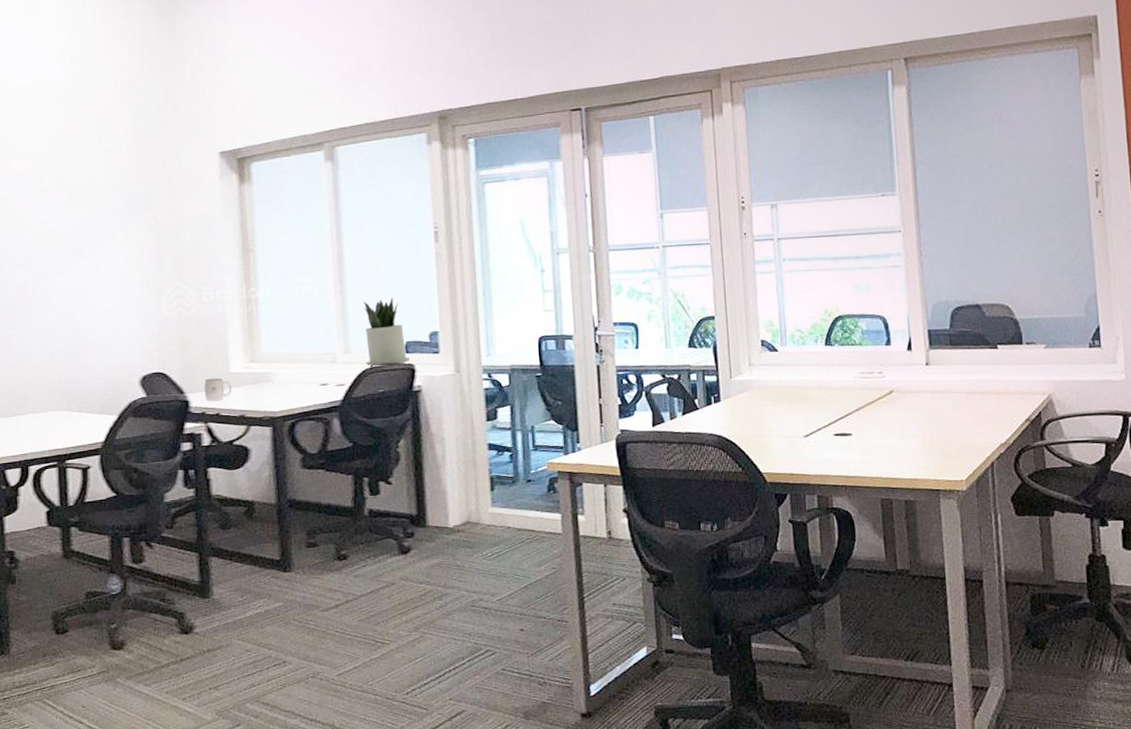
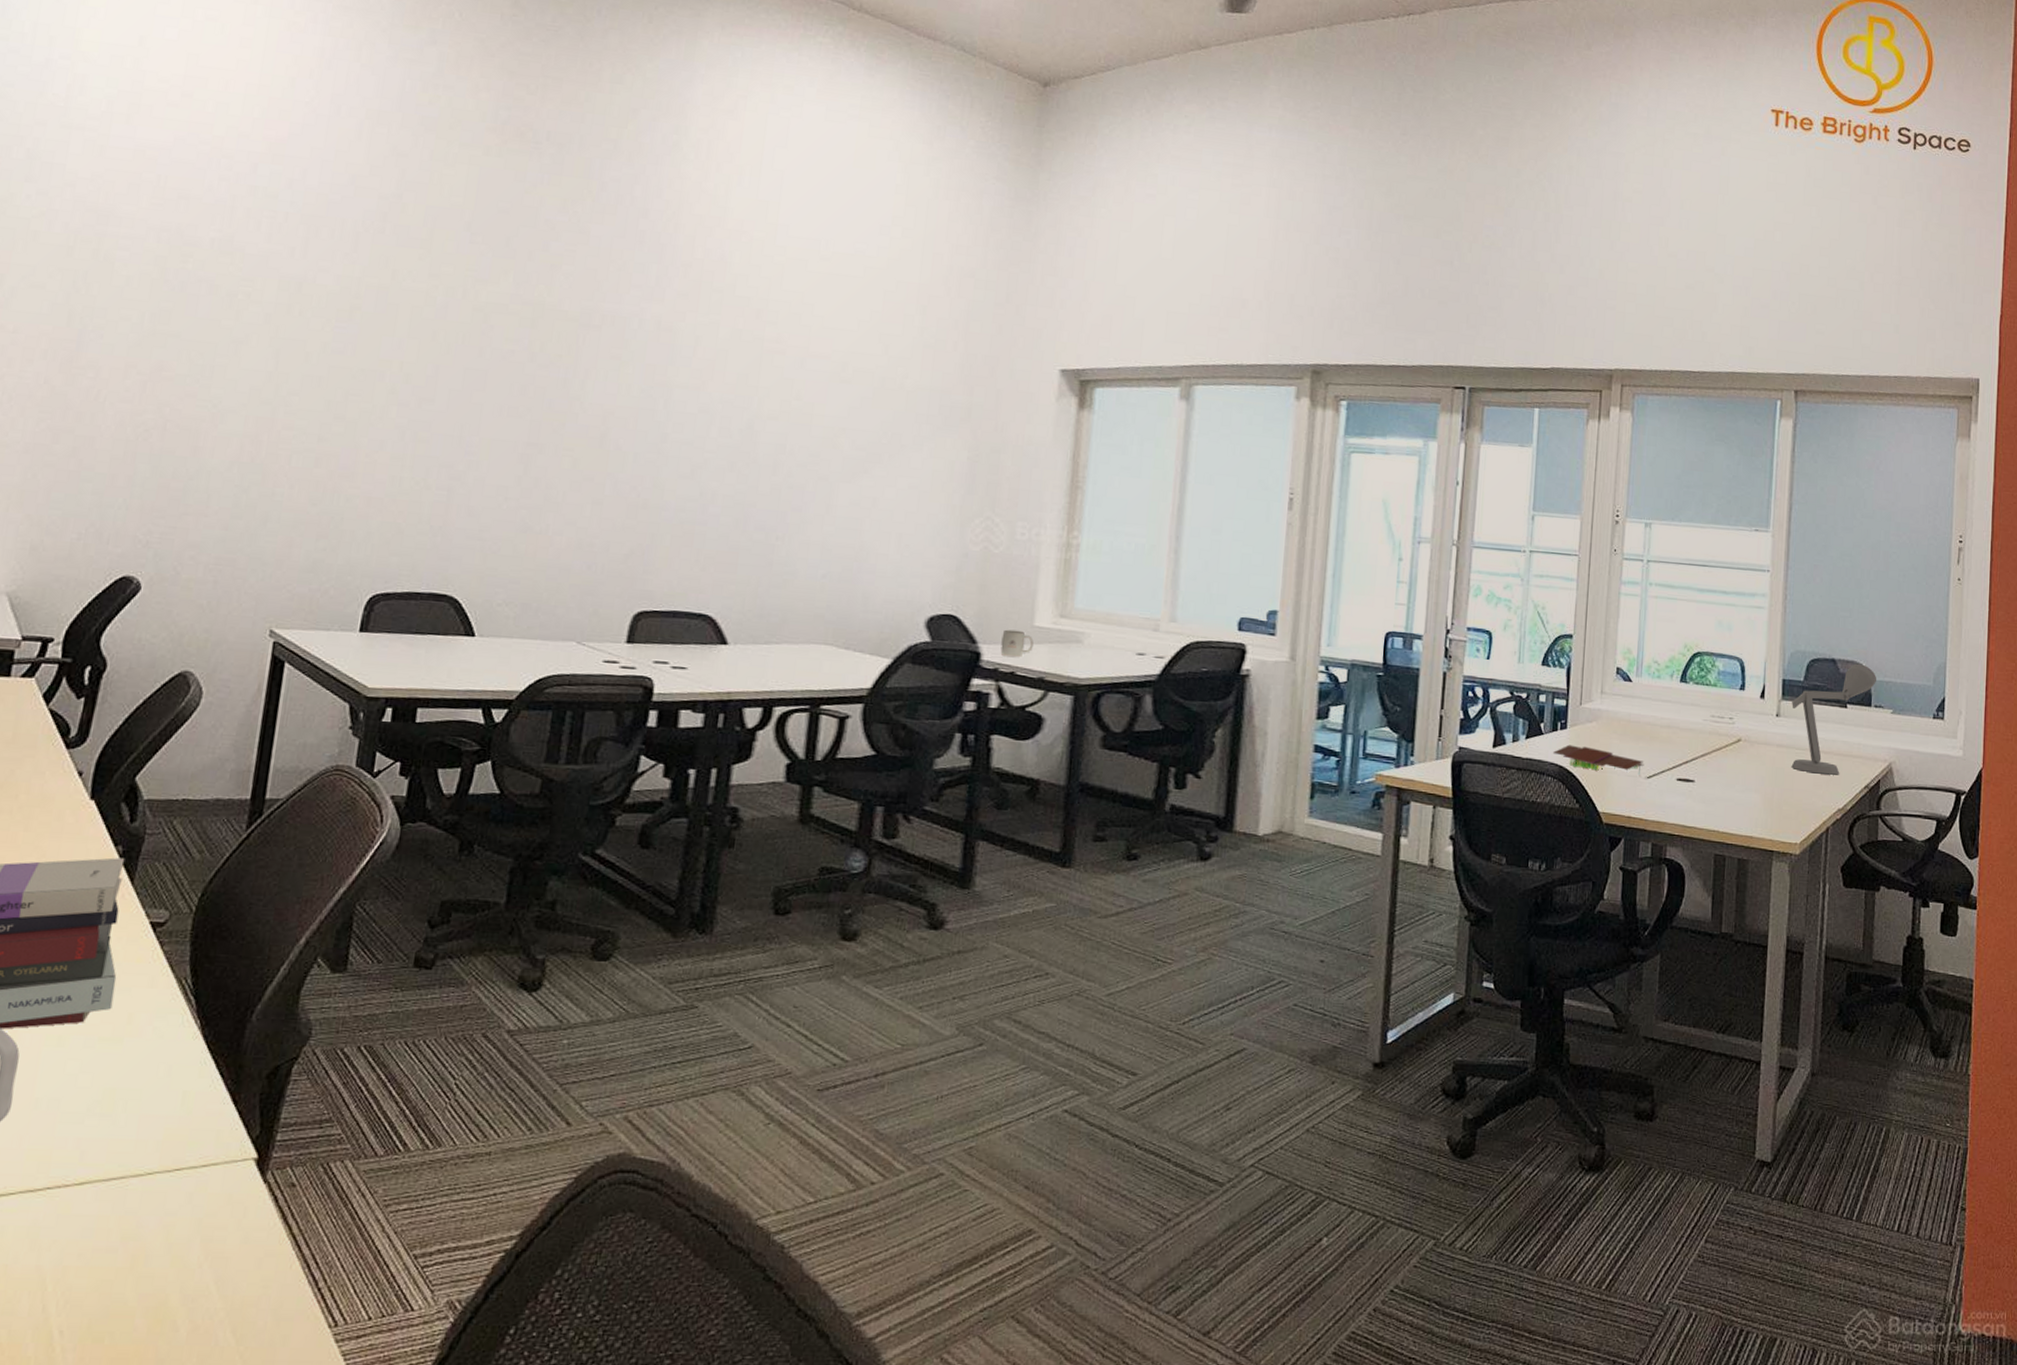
planter: present [363,297,410,367] -> none [1191,565,1242,642]
papers: none [711,415,800,436] -> present [1553,744,1644,775]
desk lamp: none [940,305,1025,414] -> present [1791,663,1876,775]

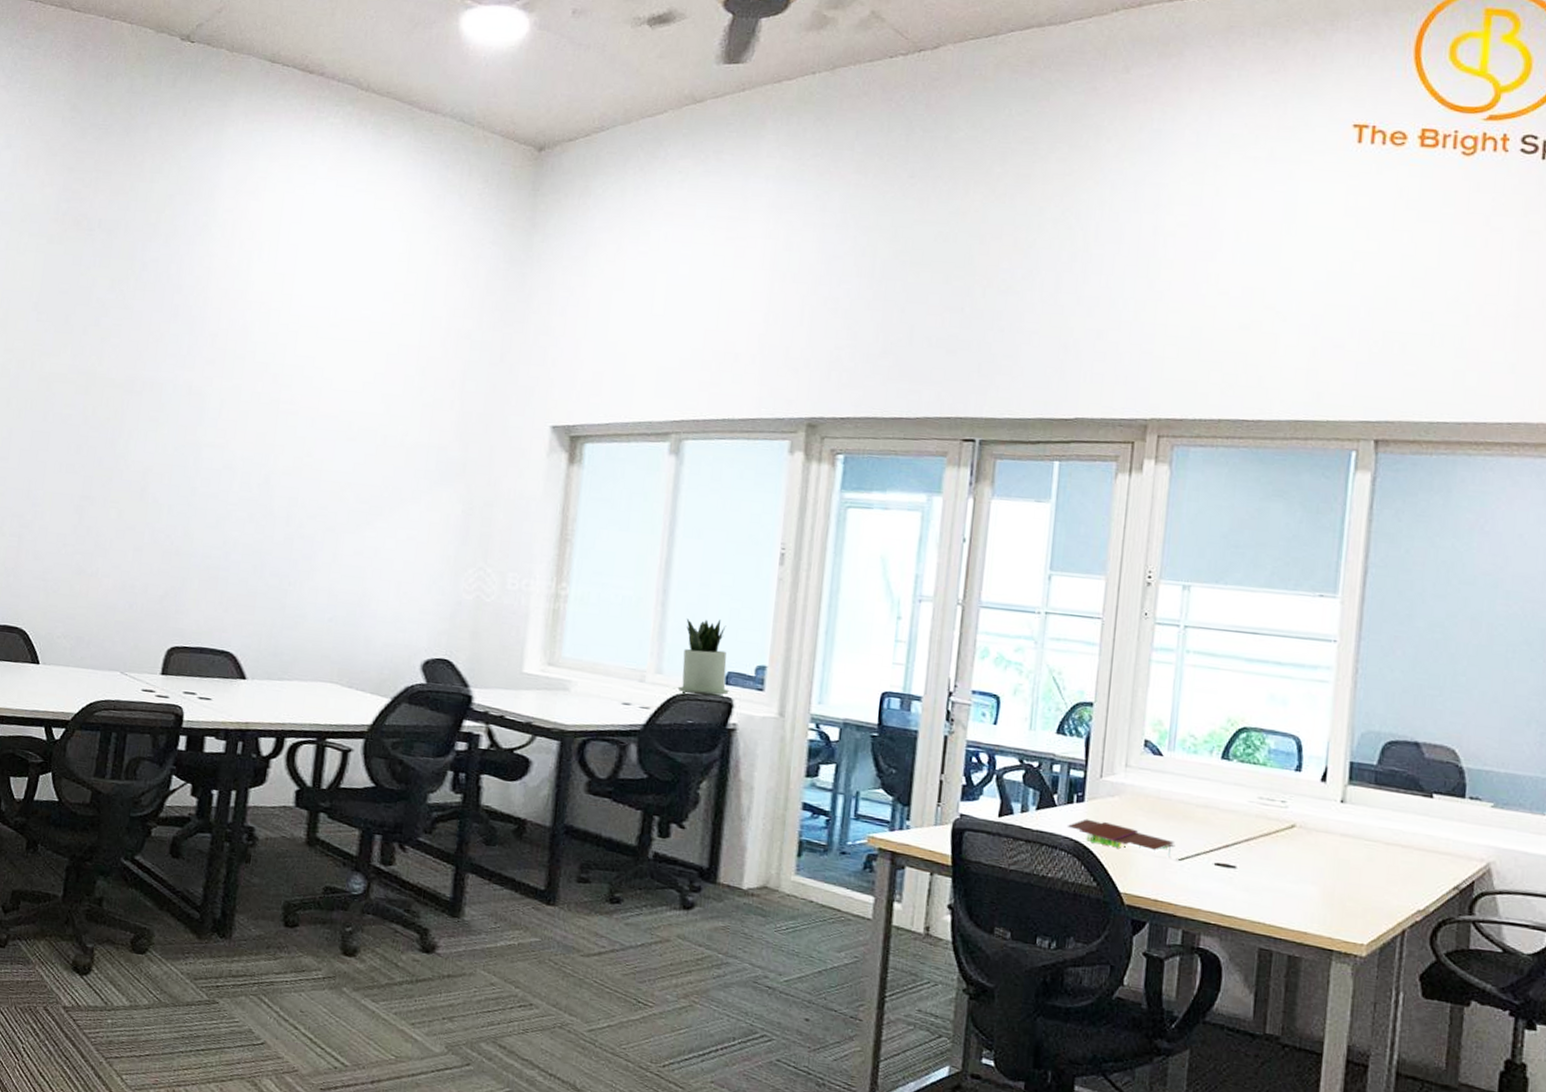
mug: present [1000,629,1034,658] -> none [490,675,522,703]
planter: none [1191,565,1242,642] -> present [677,618,729,696]
desk lamp: present [1791,663,1876,775] -> none [1358,748,1473,873]

